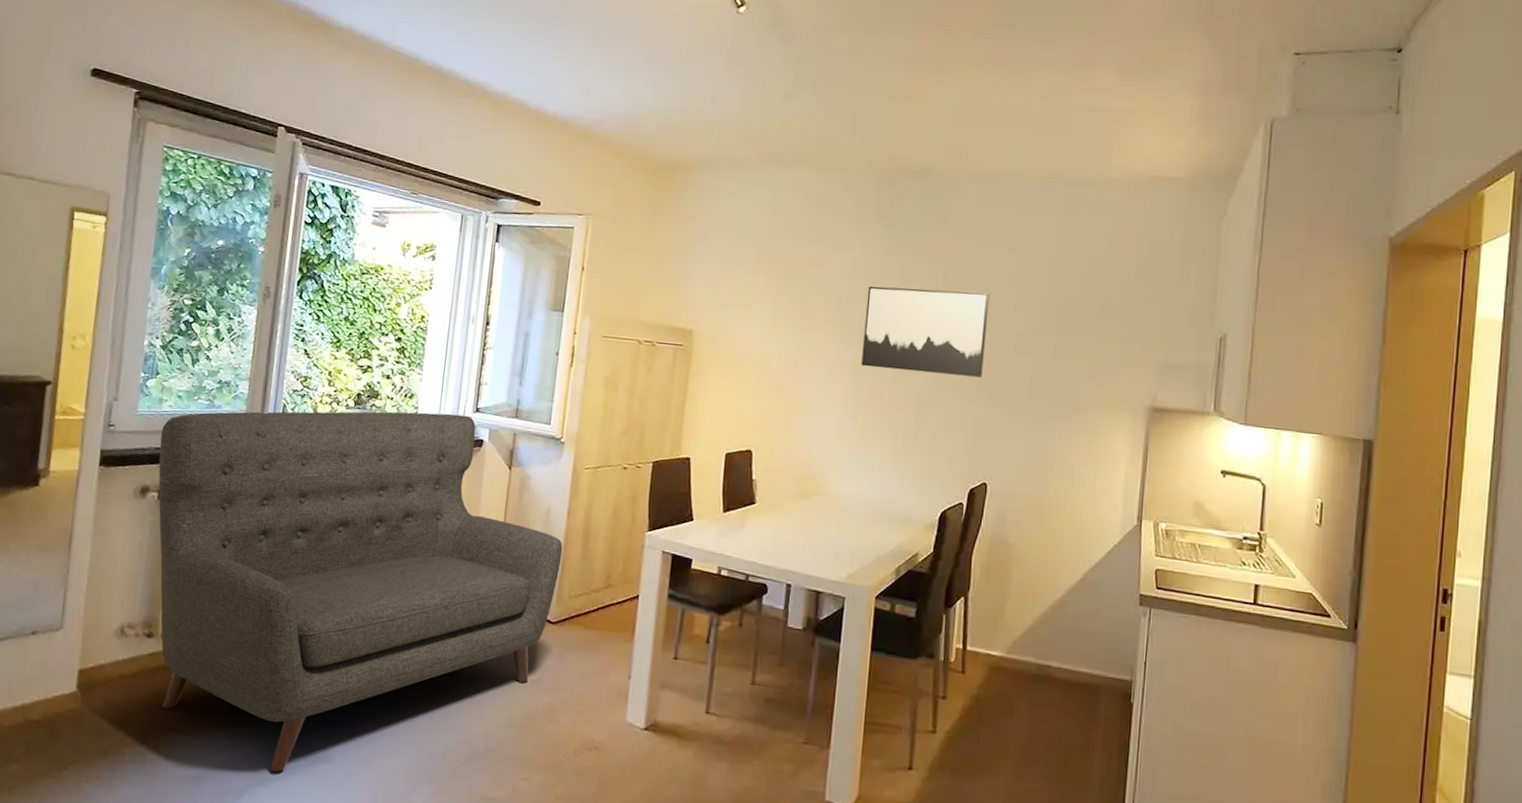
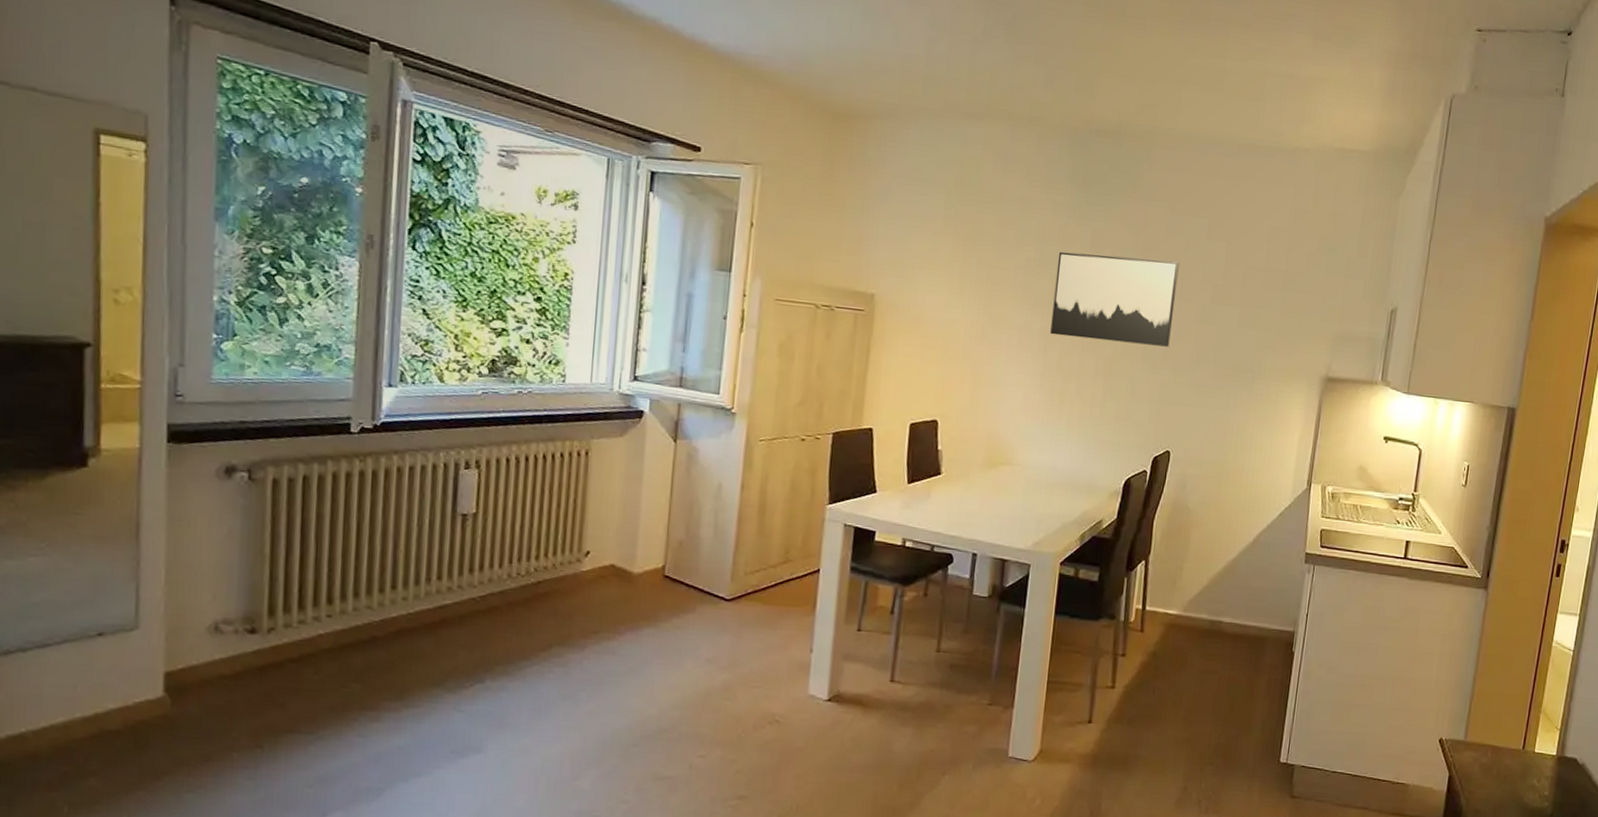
sofa: present [158,411,563,772] -> none [245,379,737,767]

